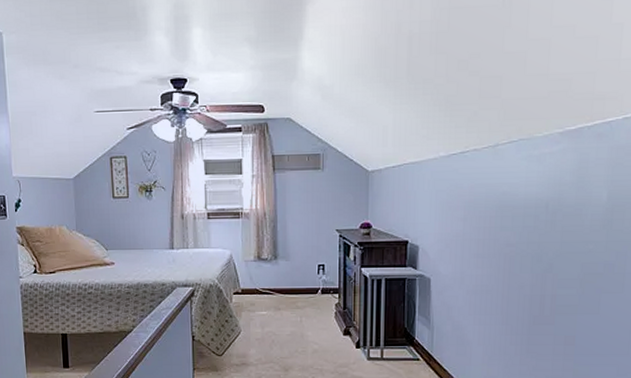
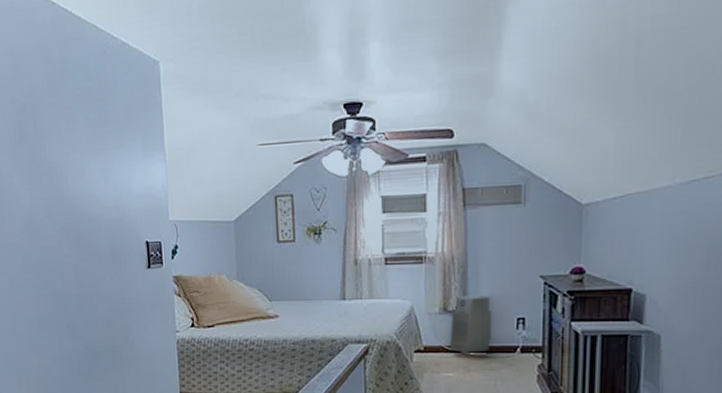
air purifier: none [262,246,297,294] -> present [449,295,491,353]

